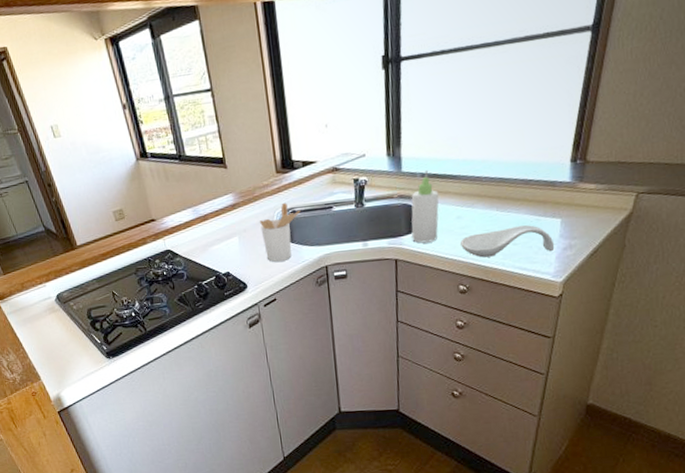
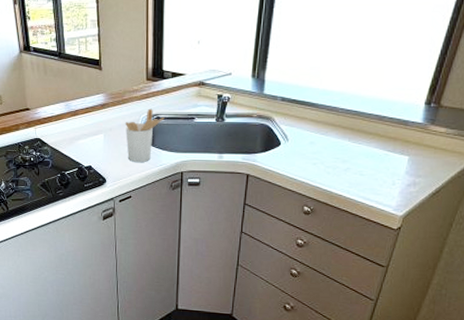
bottle: present [411,170,439,243] -> none [265,95,296,163]
spoon rest: present [460,225,555,258] -> none [310,158,400,186]

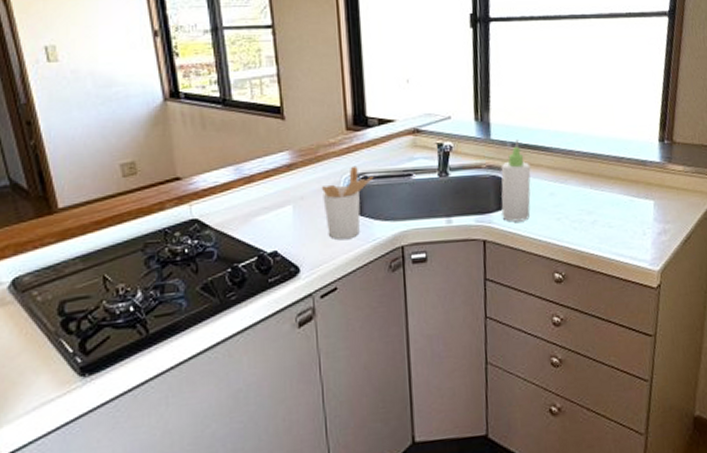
bottle: none [265,95,296,163] -> present [501,140,531,222]

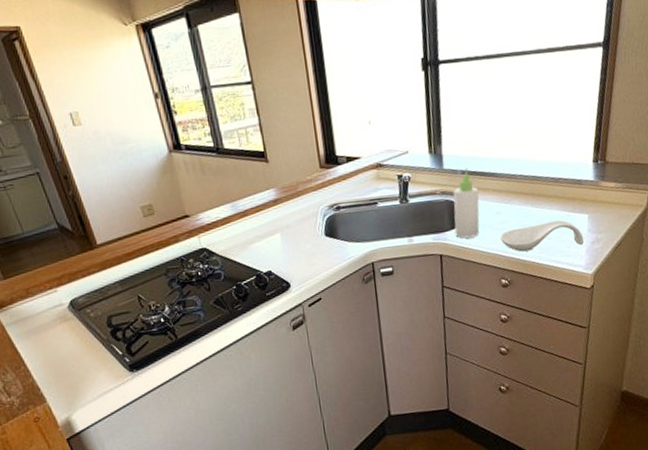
utensil holder: present [321,165,374,239] -> none [302,198,346,259]
spoon rest: none [554,206,650,241] -> present [500,220,585,252]

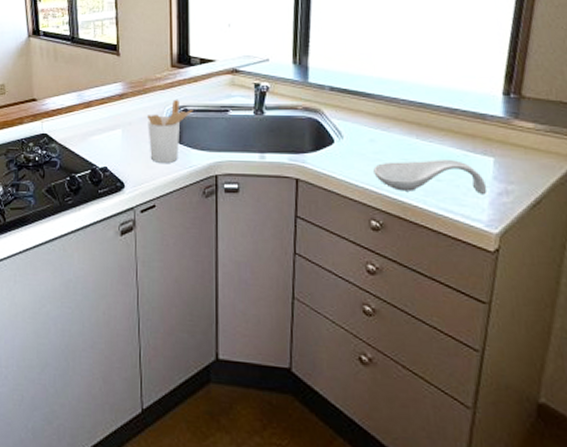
utensil holder: none [302,198,346,259] -> present [146,99,193,163]
bottle: present [453,168,480,239] -> none [316,84,350,165]

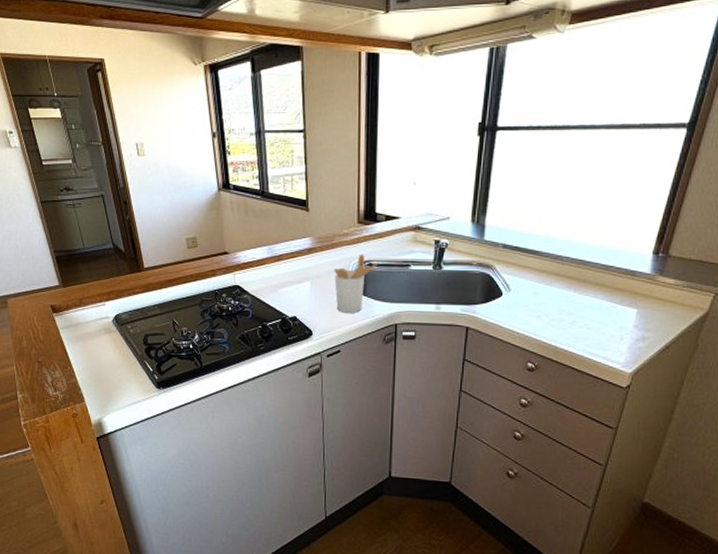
spoon rest: present [373,160,488,195] -> none [534,311,628,341]

